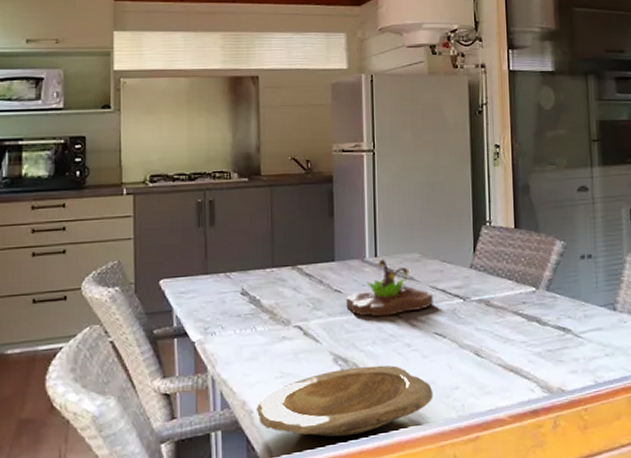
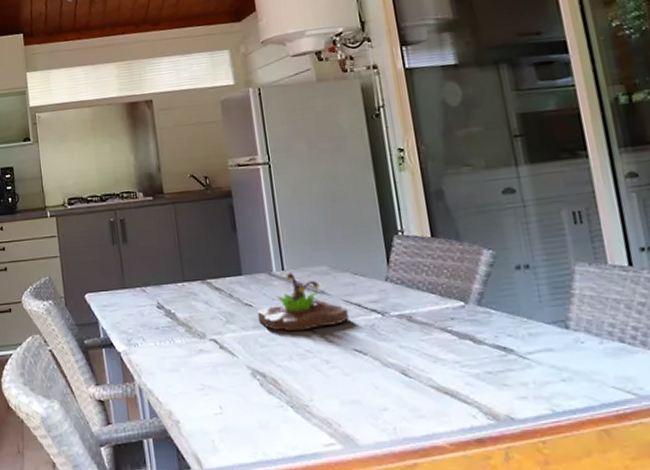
plate: present [256,365,433,437] -> none [182,381,360,453]

